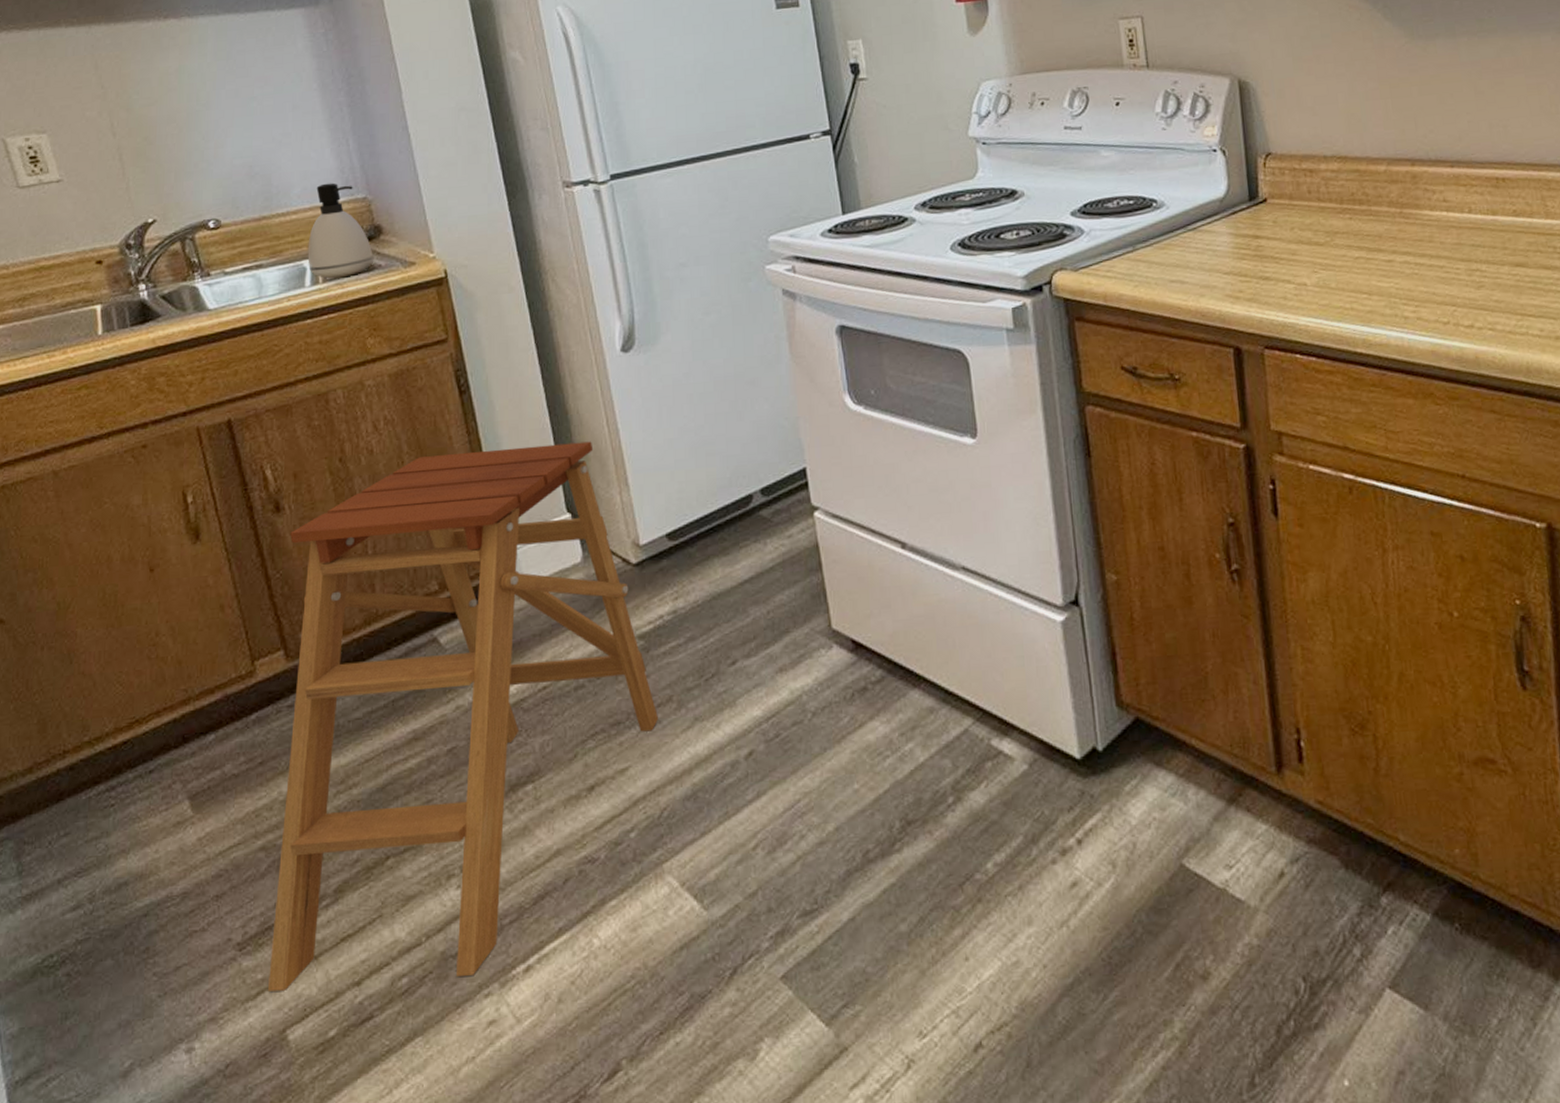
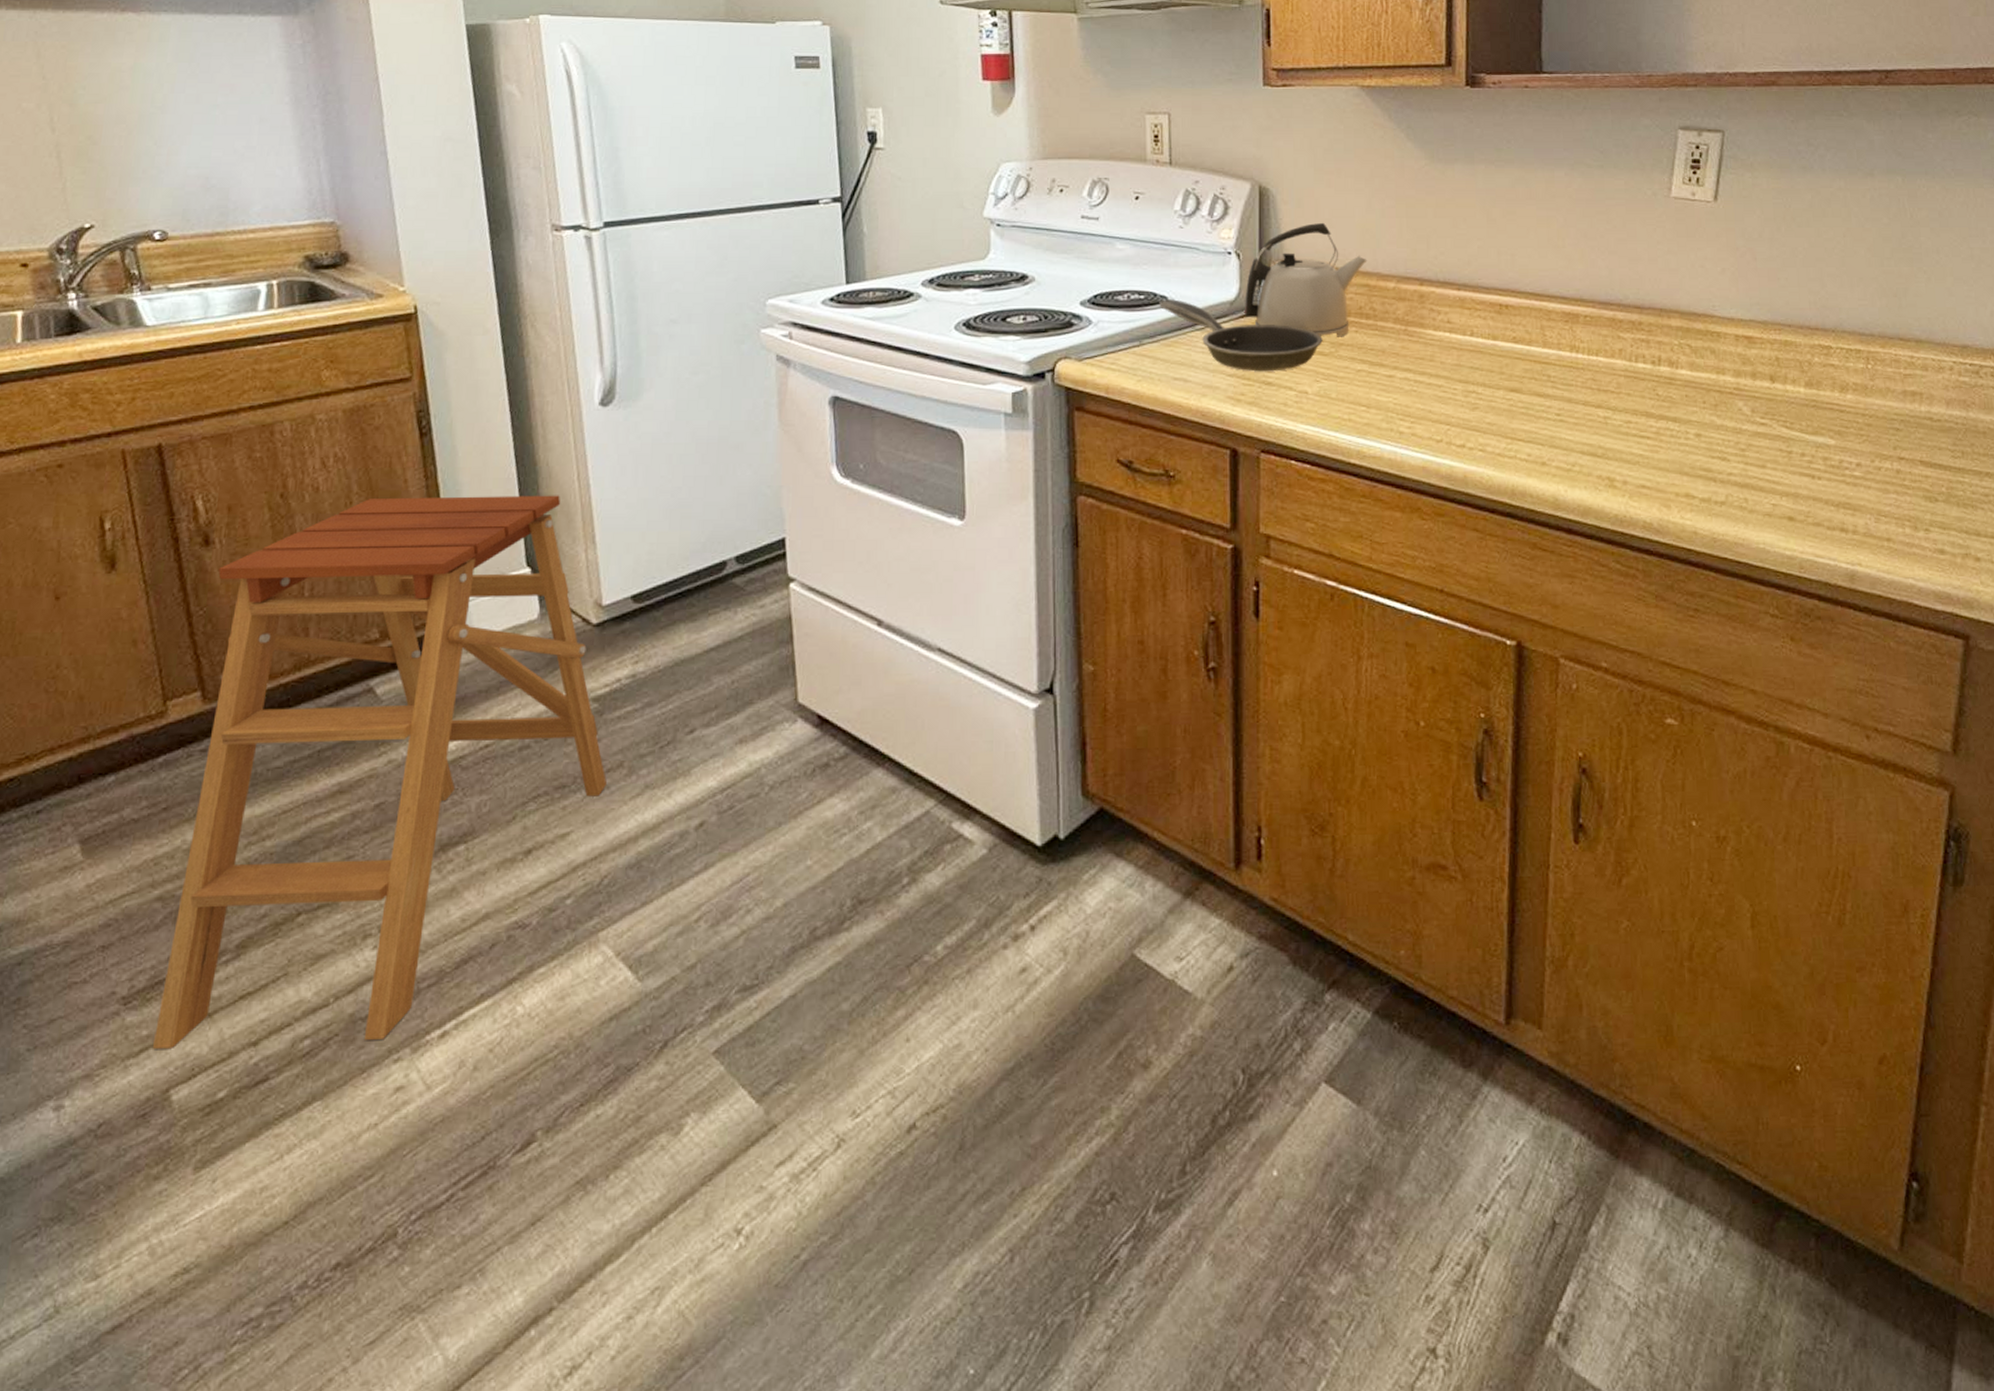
soap dispenser: present [307,183,374,279] -> none [263,203,338,305]
frying pan: none [1149,201,1317,267] -> present [1159,299,1323,371]
kettle: none [1234,111,1355,226] -> present [1244,222,1367,337]

